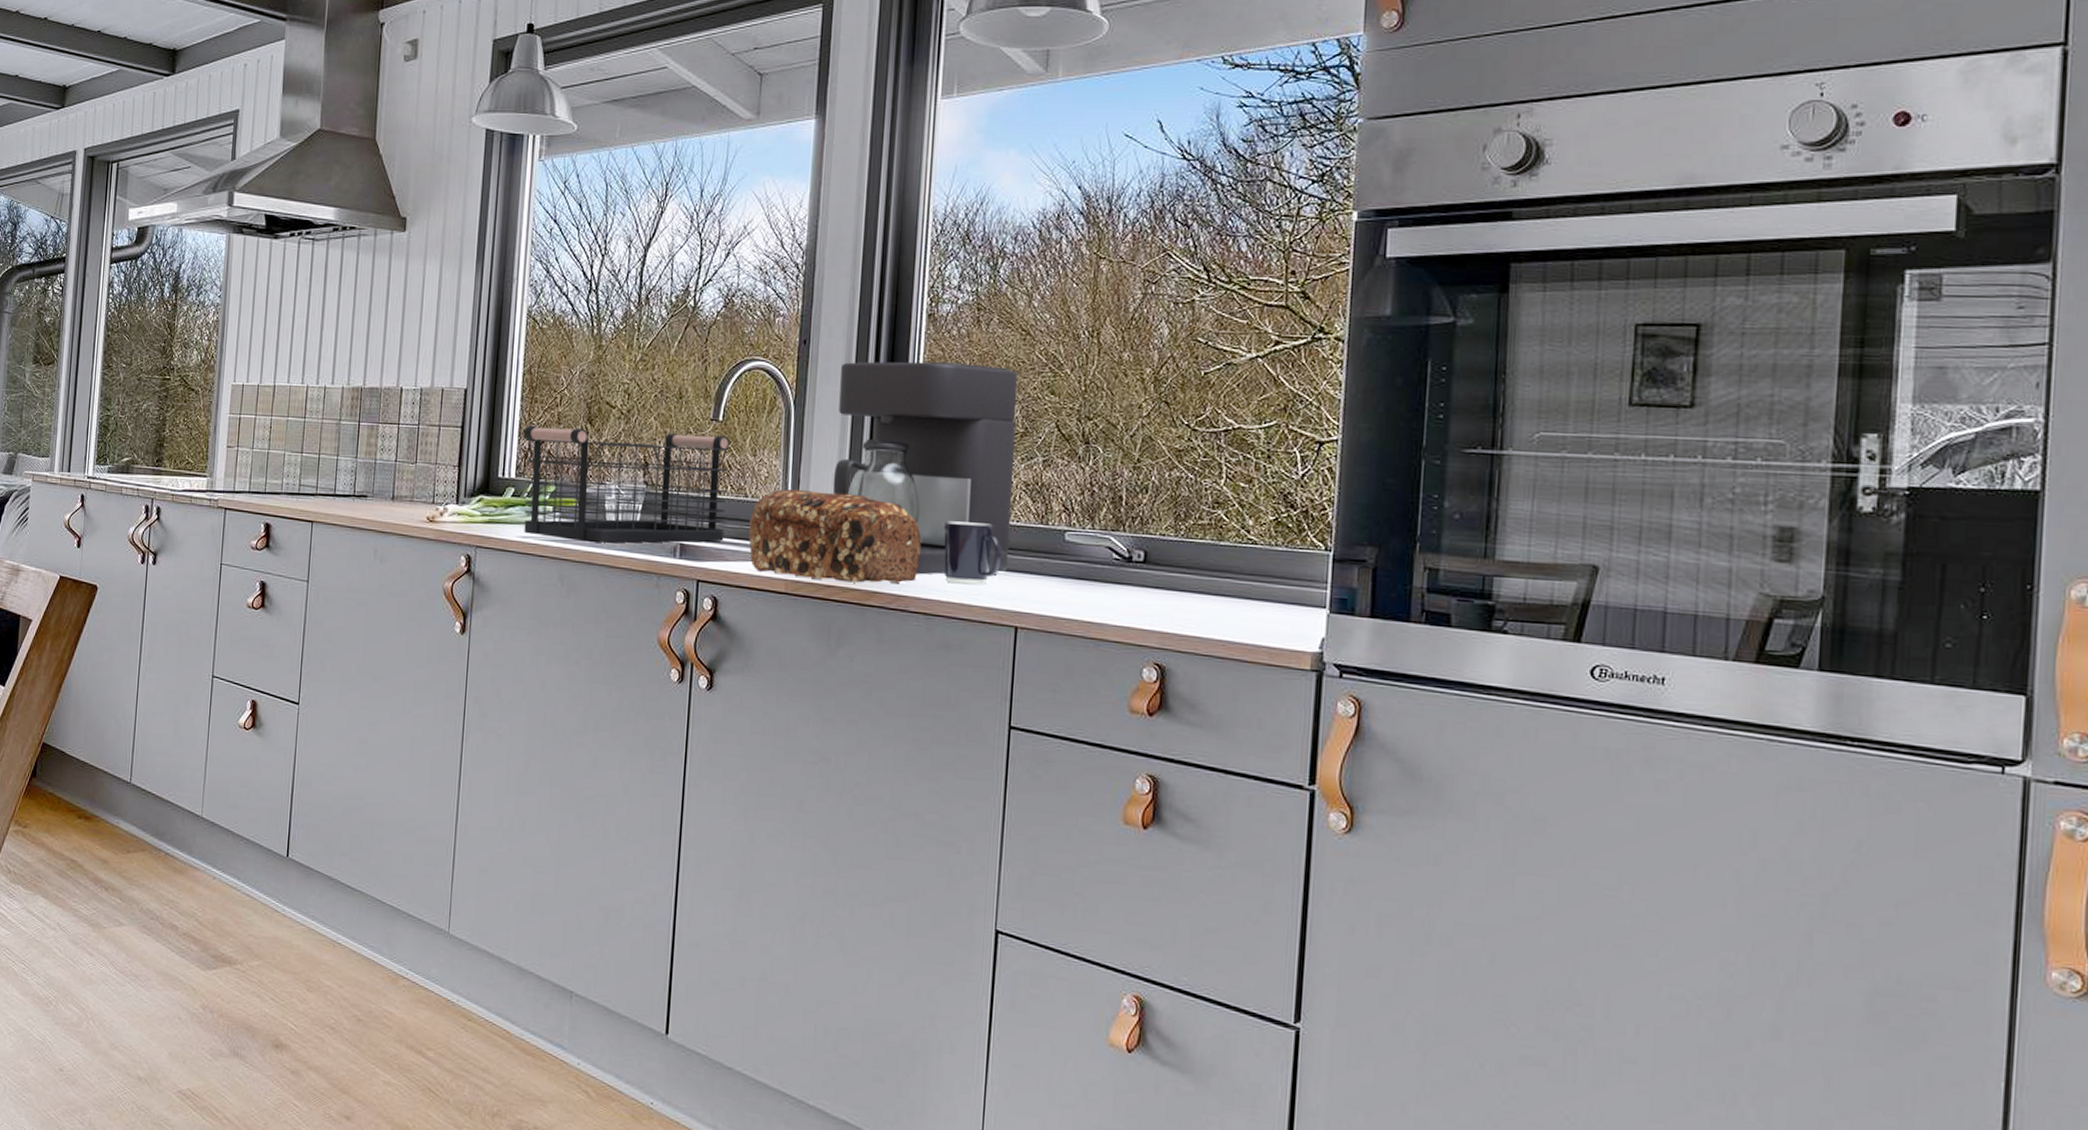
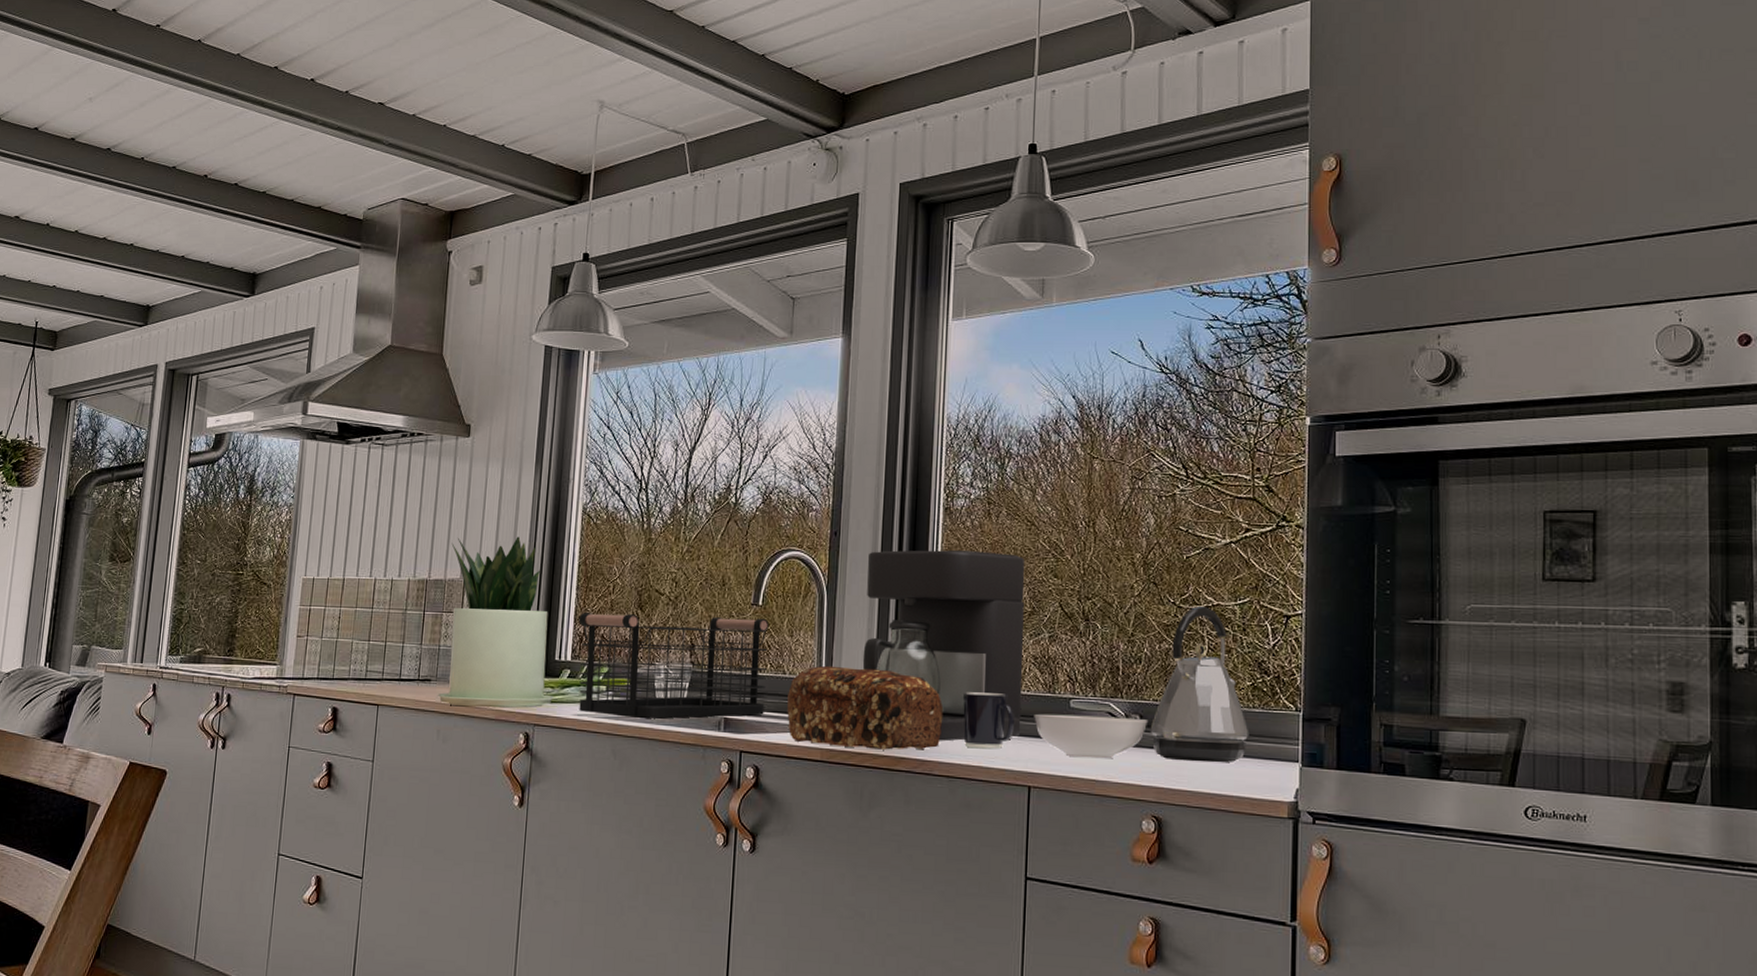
planter: none [374,341,497,529] -> present [437,536,554,709]
bowl: none [1023,547,1154,599] -> present [1034,713,1149,759]
kettle: none [1155,429,1270,606] -> present [1150,606,1249,763]

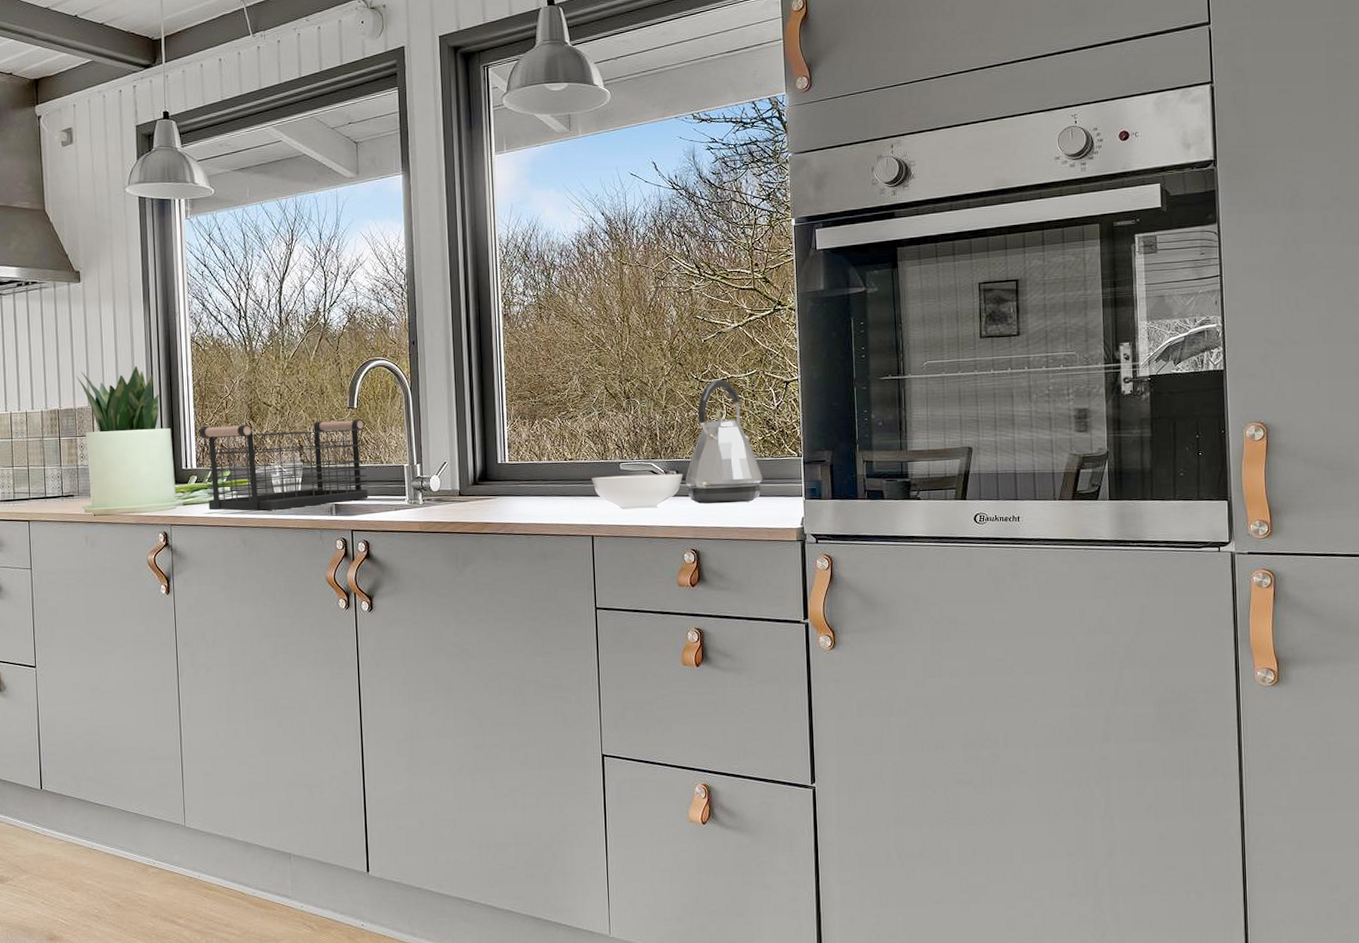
bread loaf: present [787,665,944,750] -> none [387,452,518,518]
coffee maker: present [862,550,1025,742] -> none [443,348,582,507]
mug: present [962,692,1014,750] -> none [532,463,576,510]

